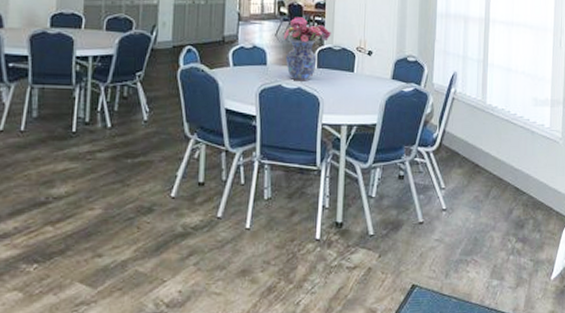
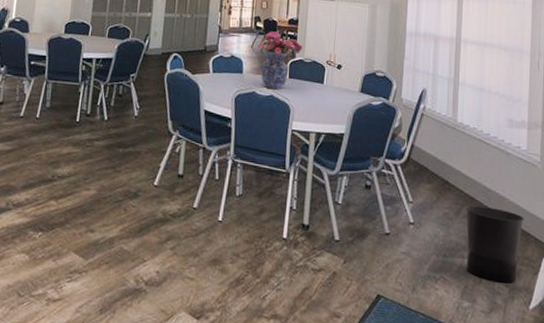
waste bin: none [494,186,547,258] -> present [465,205,524,283]

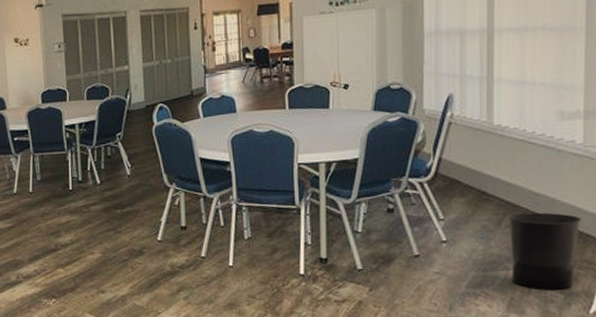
flower arrangement: present [258,31,303,90] -> none [250,60,301,124]

